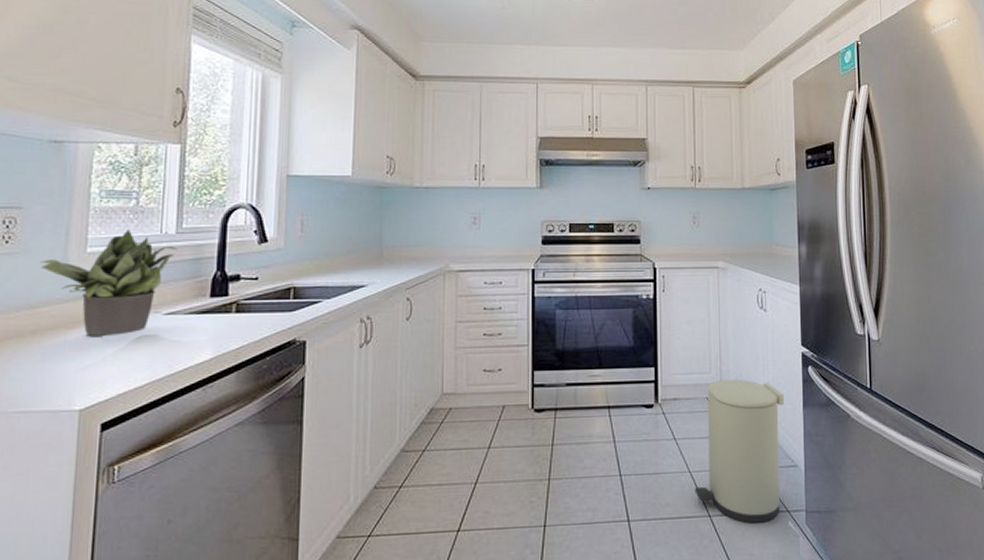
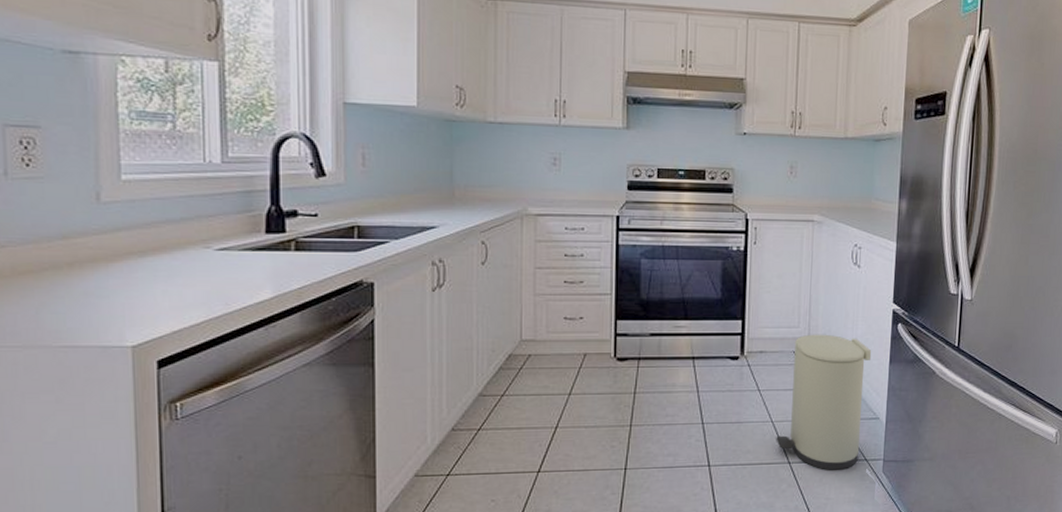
potted plant: present [40,229,178,336] -> none [69,156,226,271]

